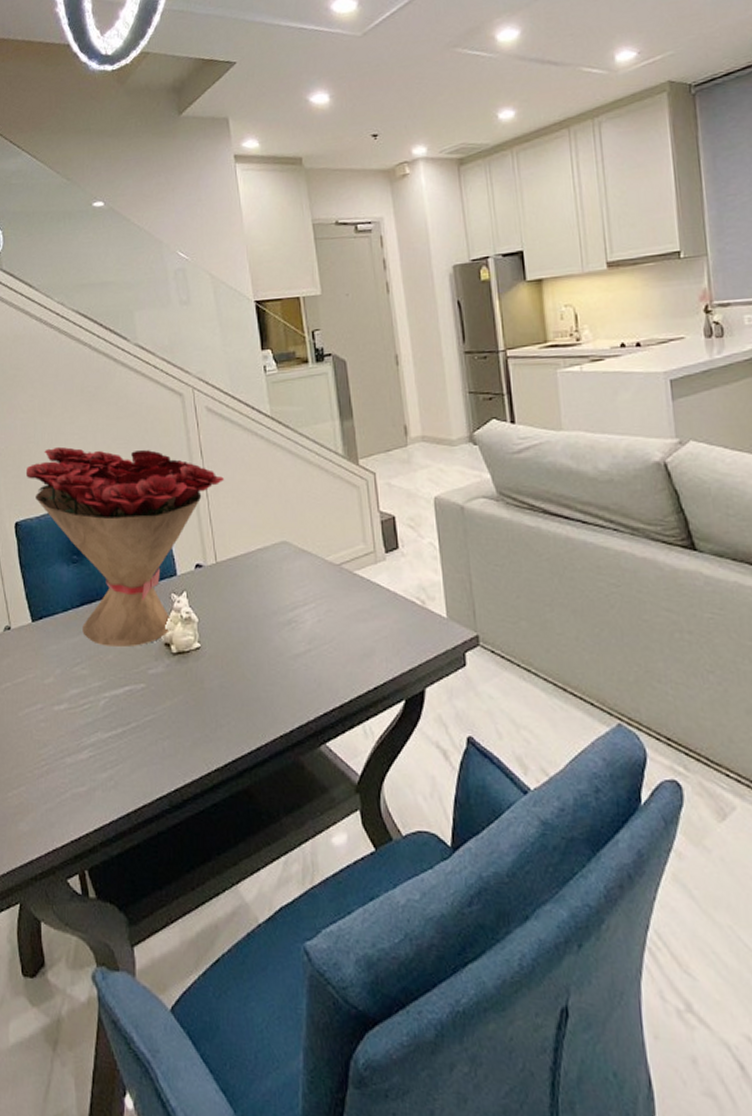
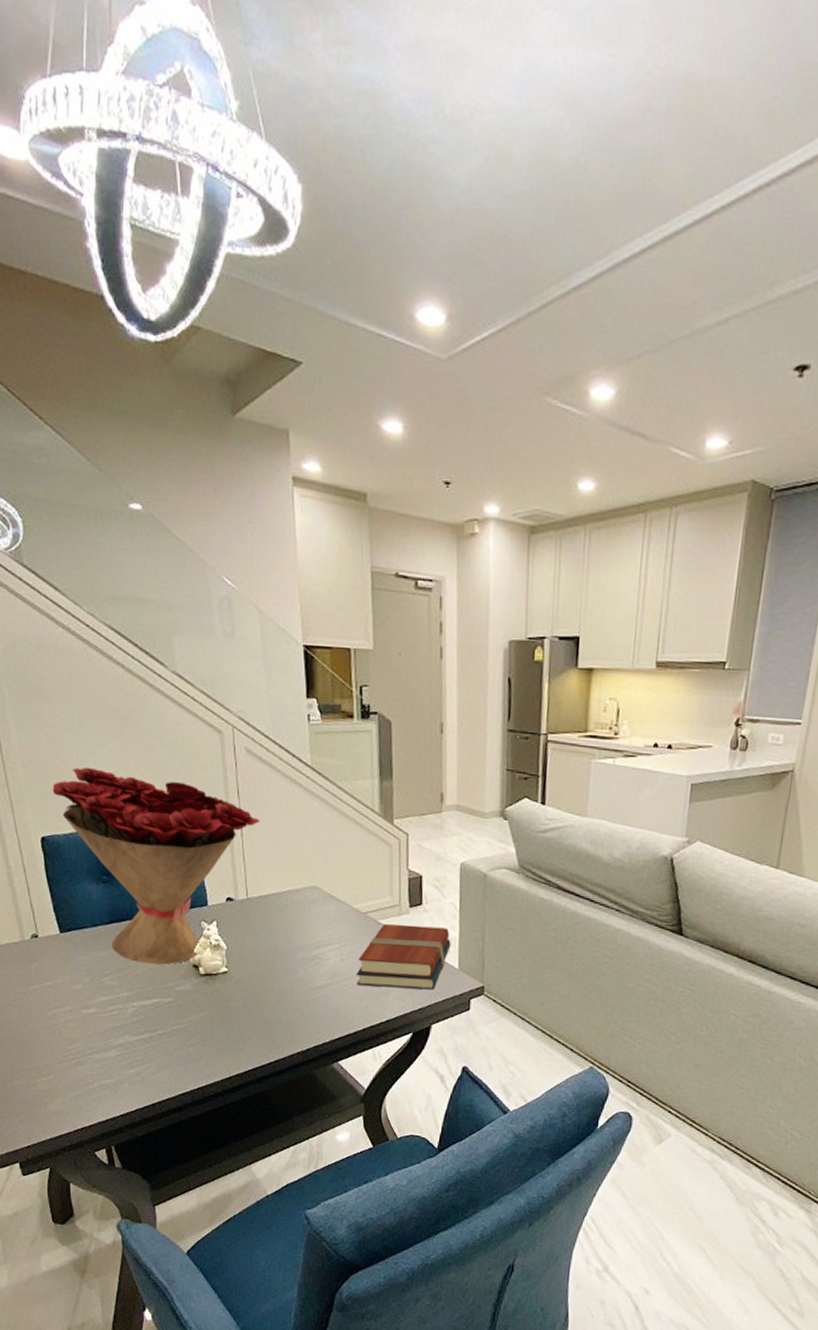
books: none [337,572,435,649] -> present [356,924,451,990]

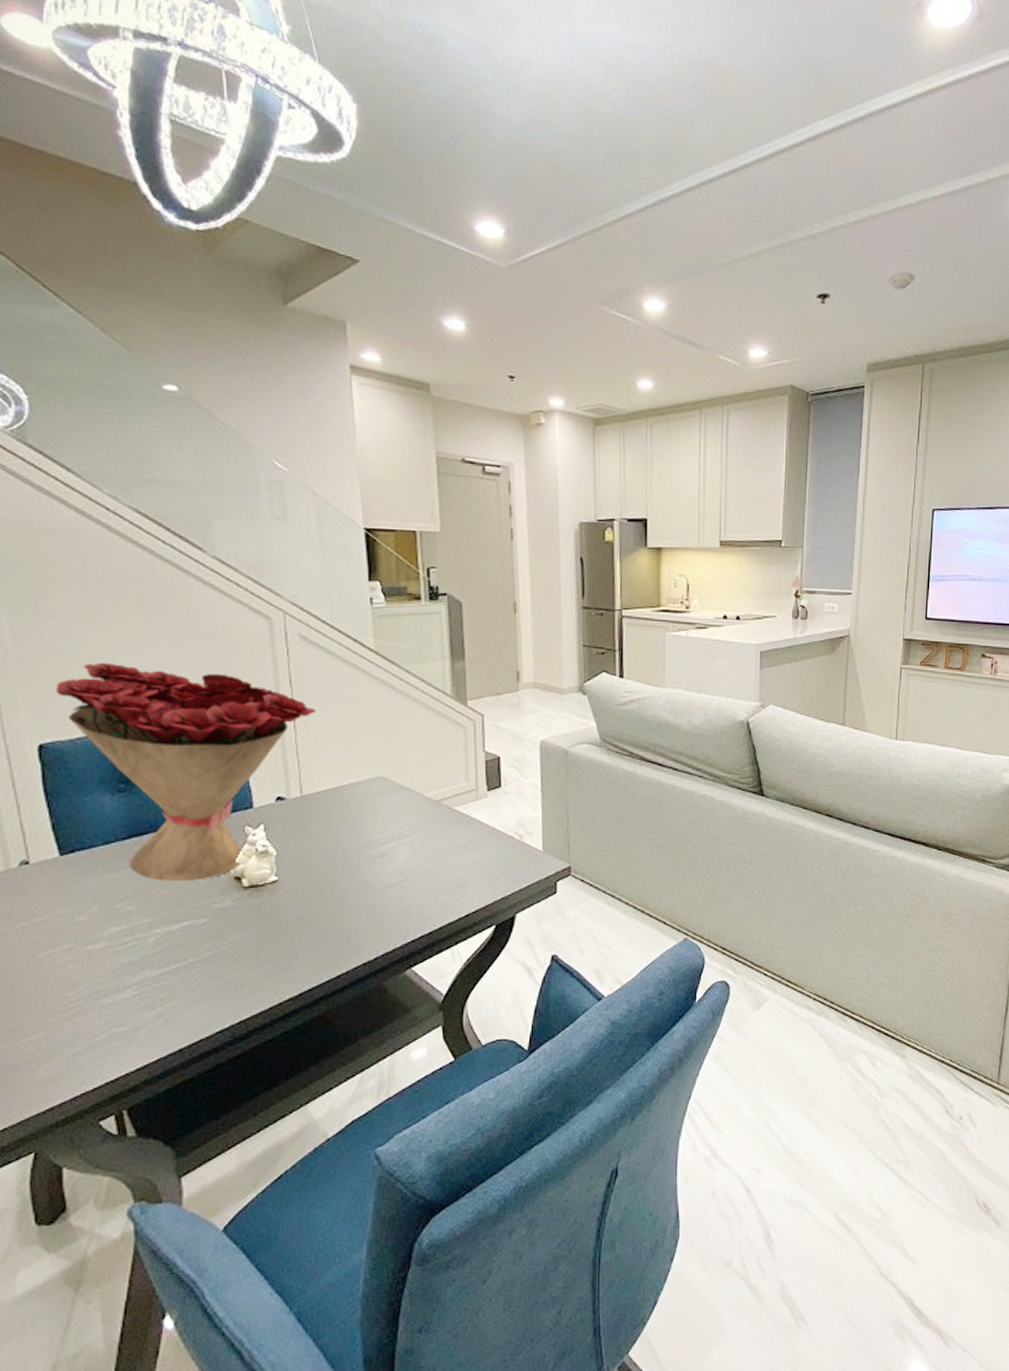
books: present [356,924,451,990] -> none [431,809,534,881]

